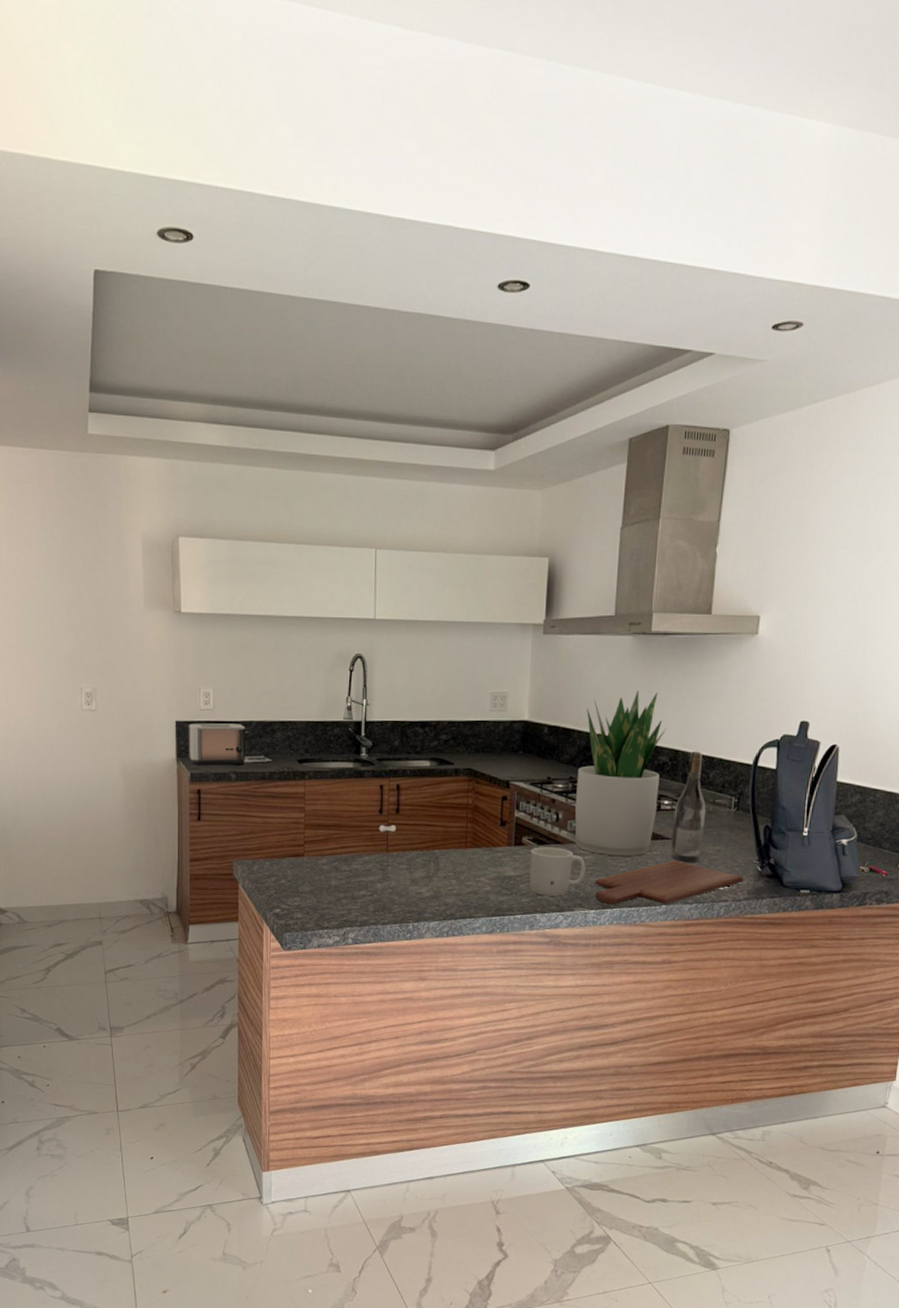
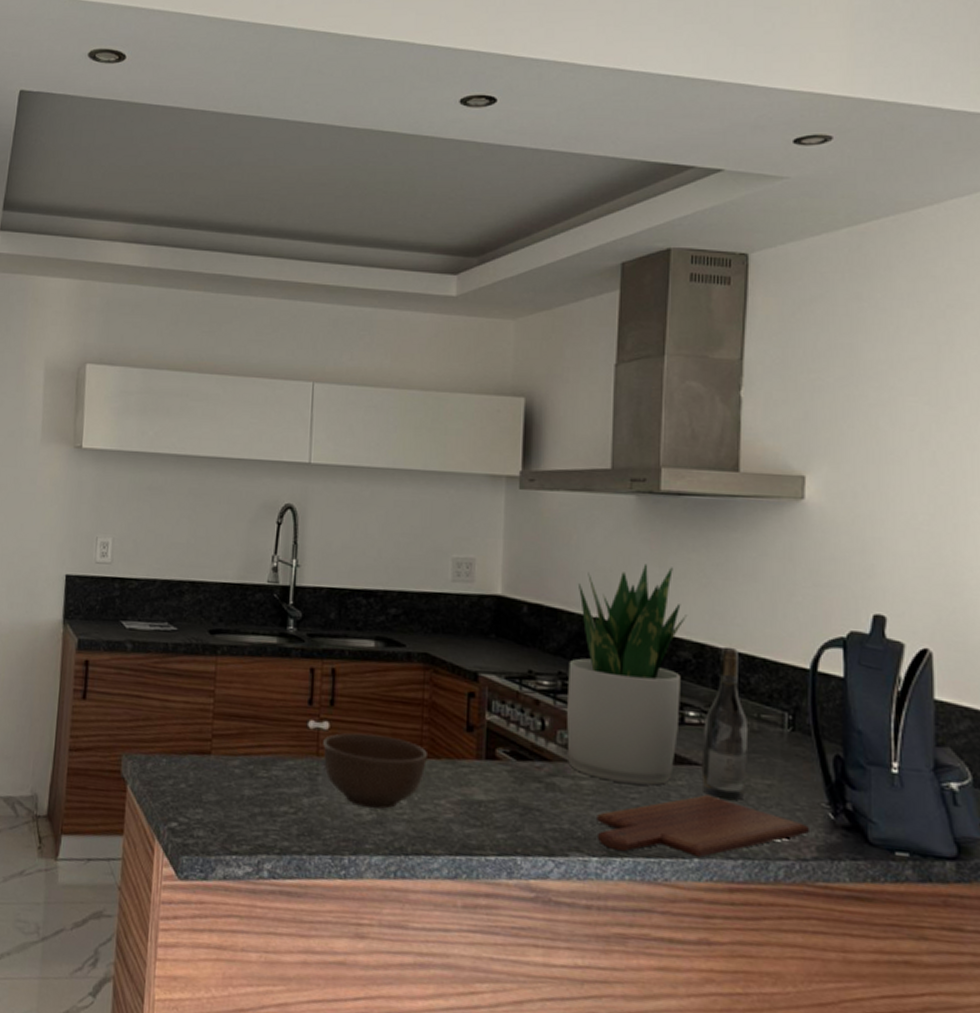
toaster: present [188,723,249,766] -> none [76,578,152,633]
bowl: none [391,832,471,887] -> present [323,733,427,809]
mug: present [529,847,587,897] -> none [506,763,585,835]

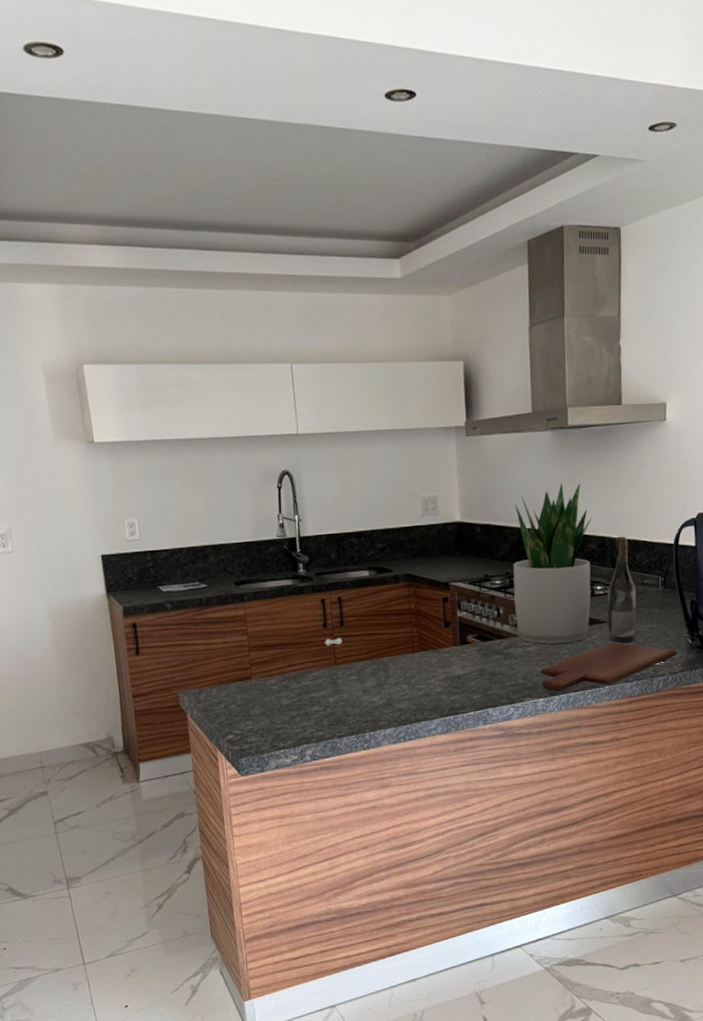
bowl: present [323,733,427,809] -> none [339,641,418,696]

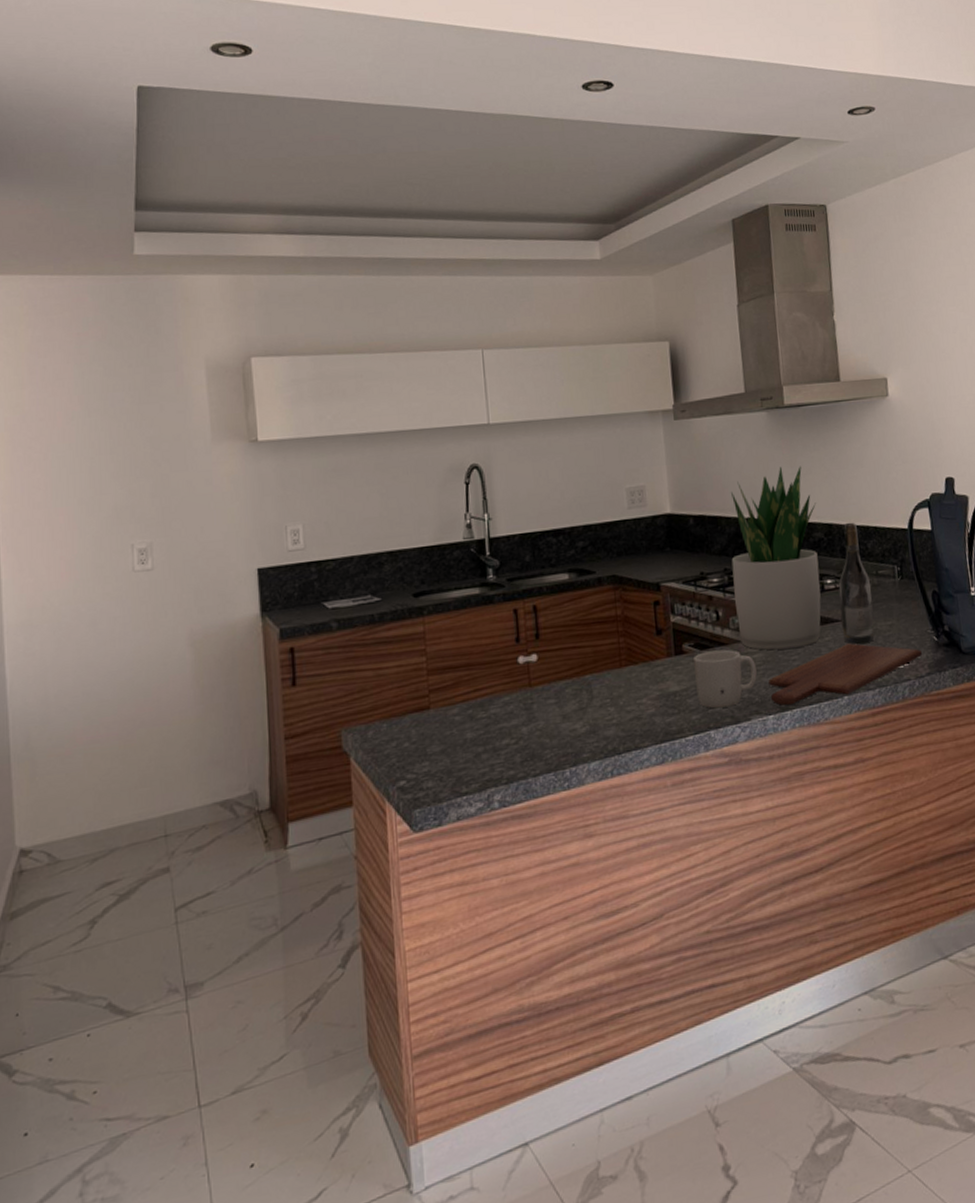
mug: none [476,642,532,691] -> present [693,649,758,709]

